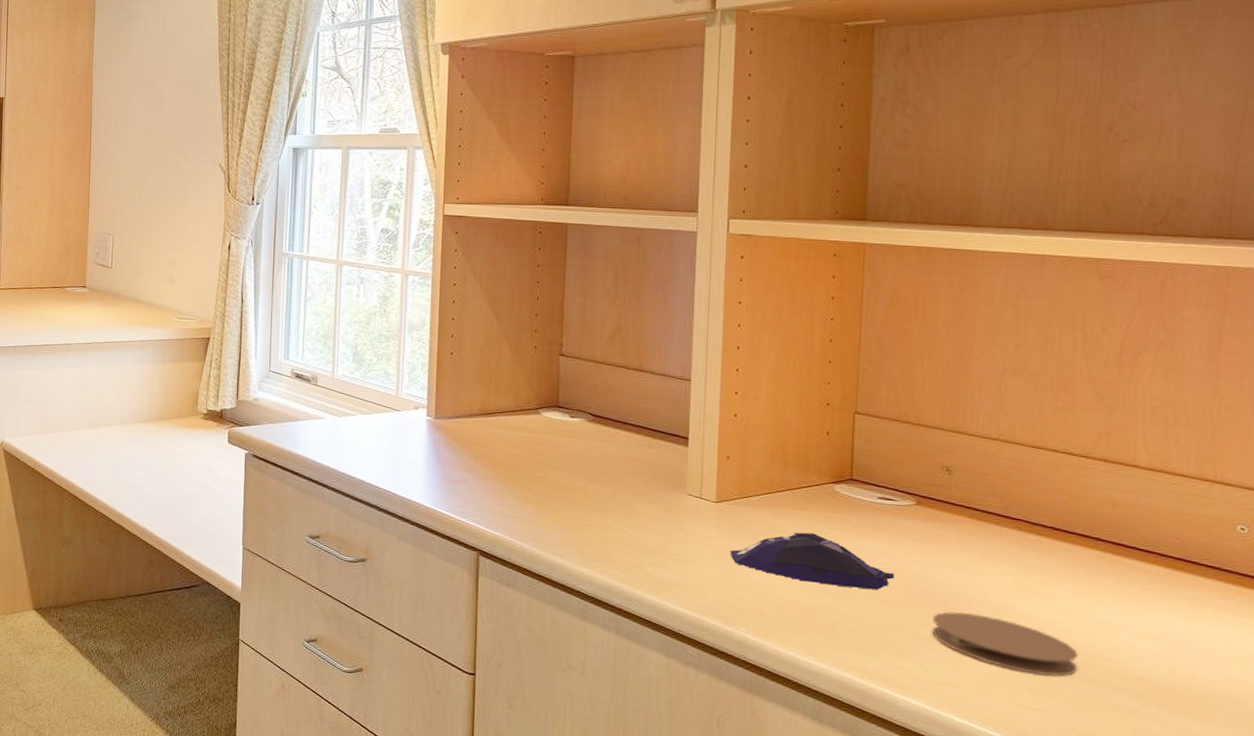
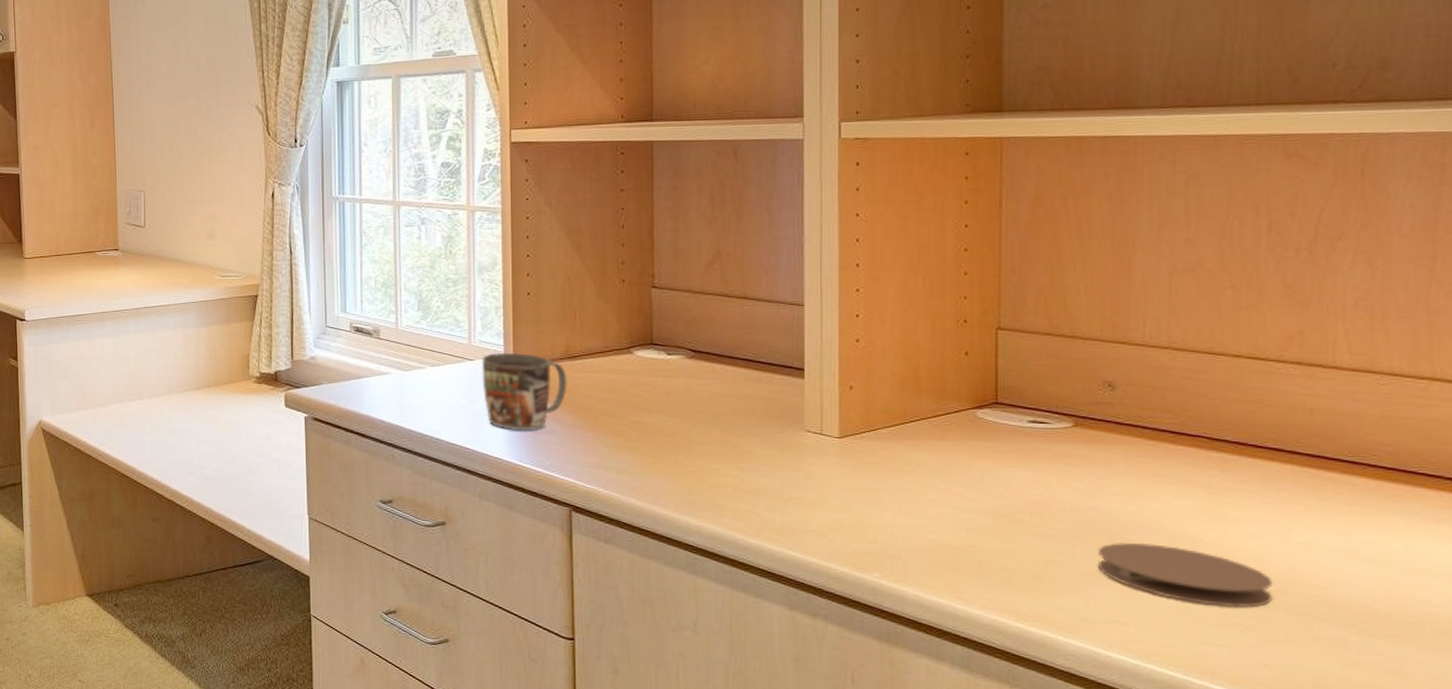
mug: none [406,405,483,479] -> present [481,352,568,431]
computer mouse: present [730,532,895,590] -> none [858,465,1052,523]

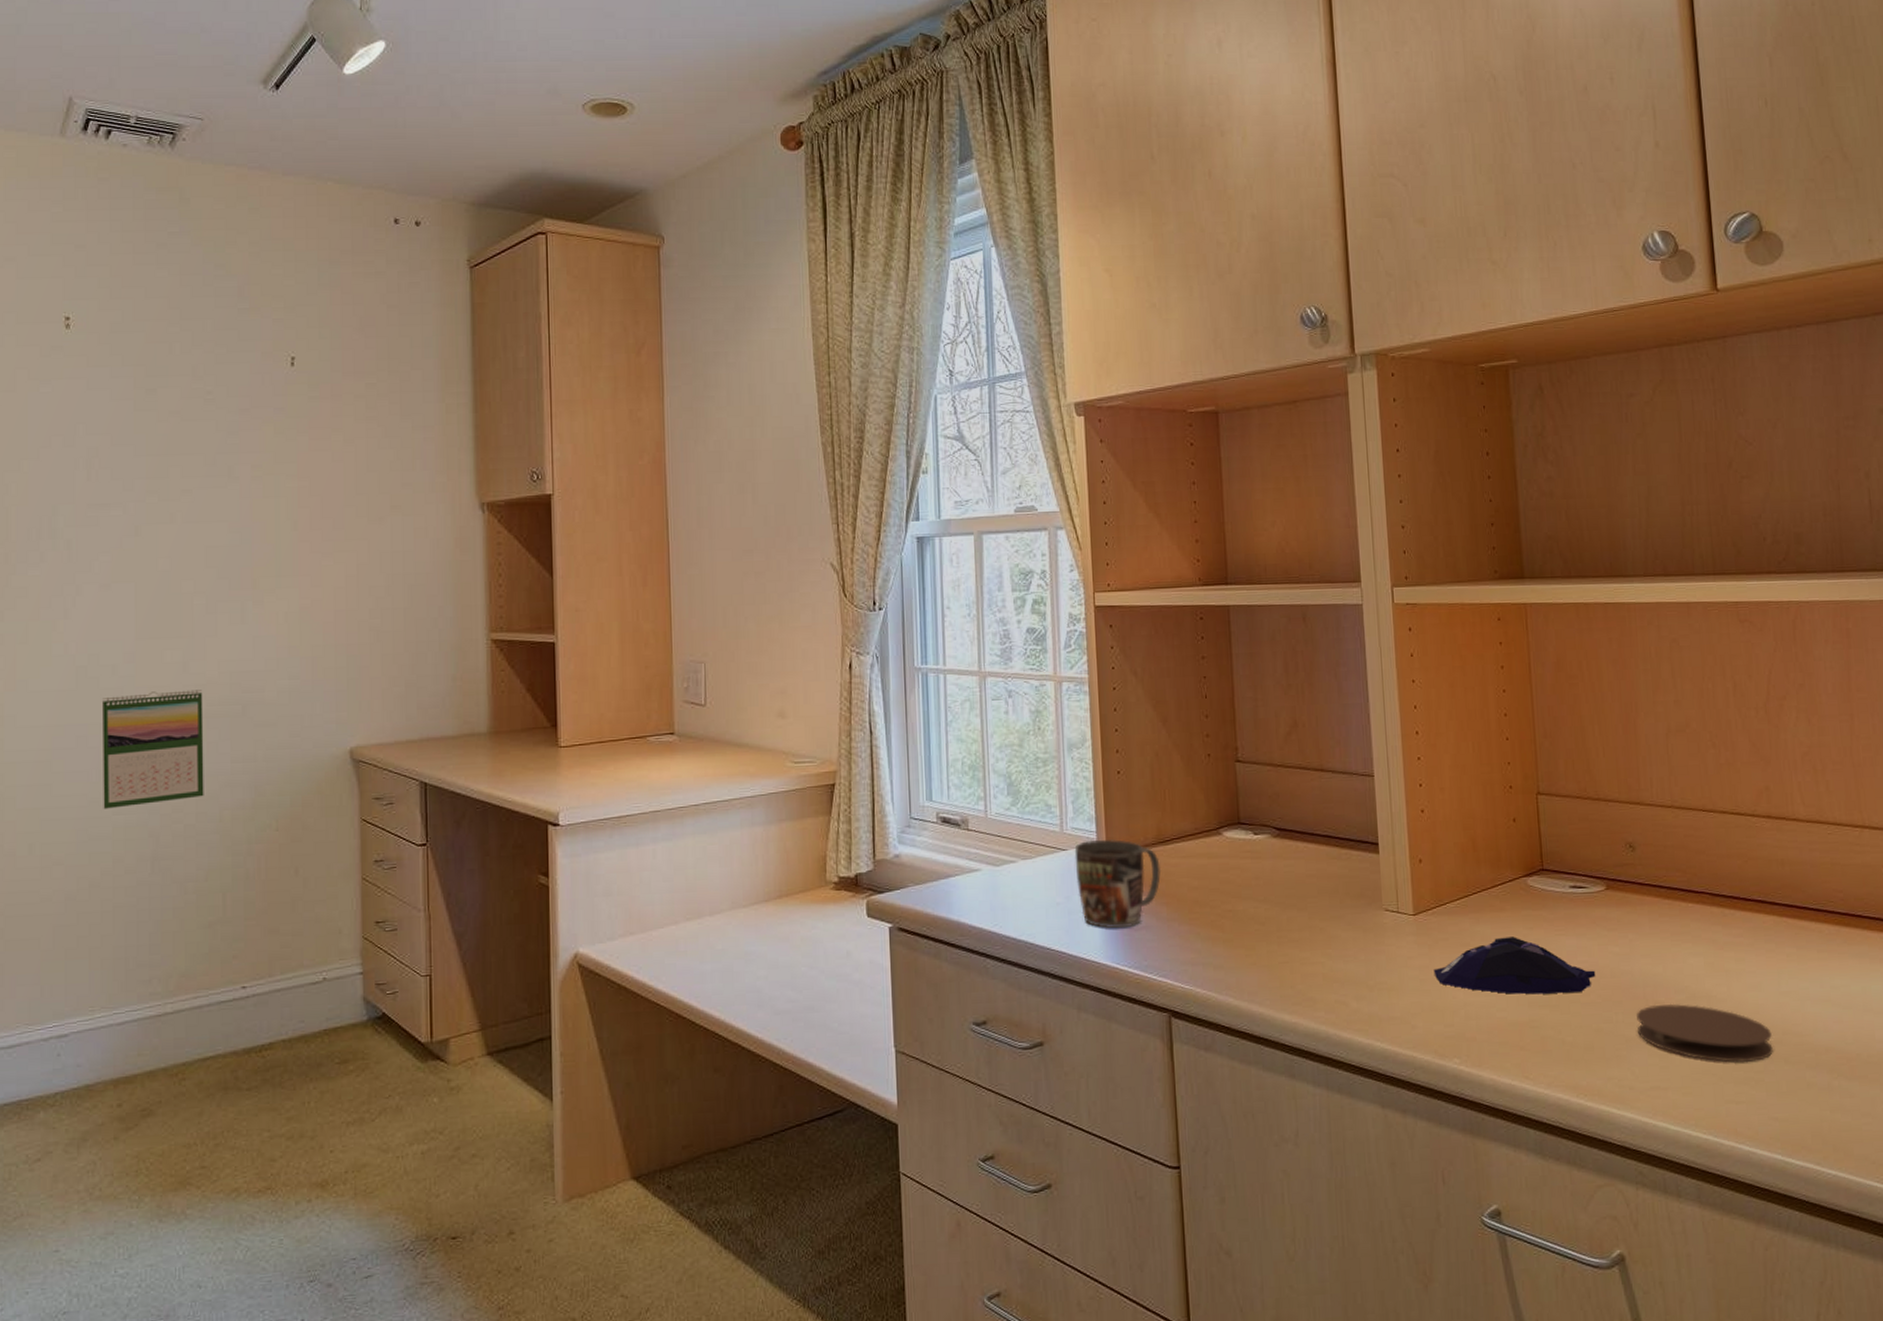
computer mouse: none [858,465,1052,523] -> present [1433,937,1596,995]

